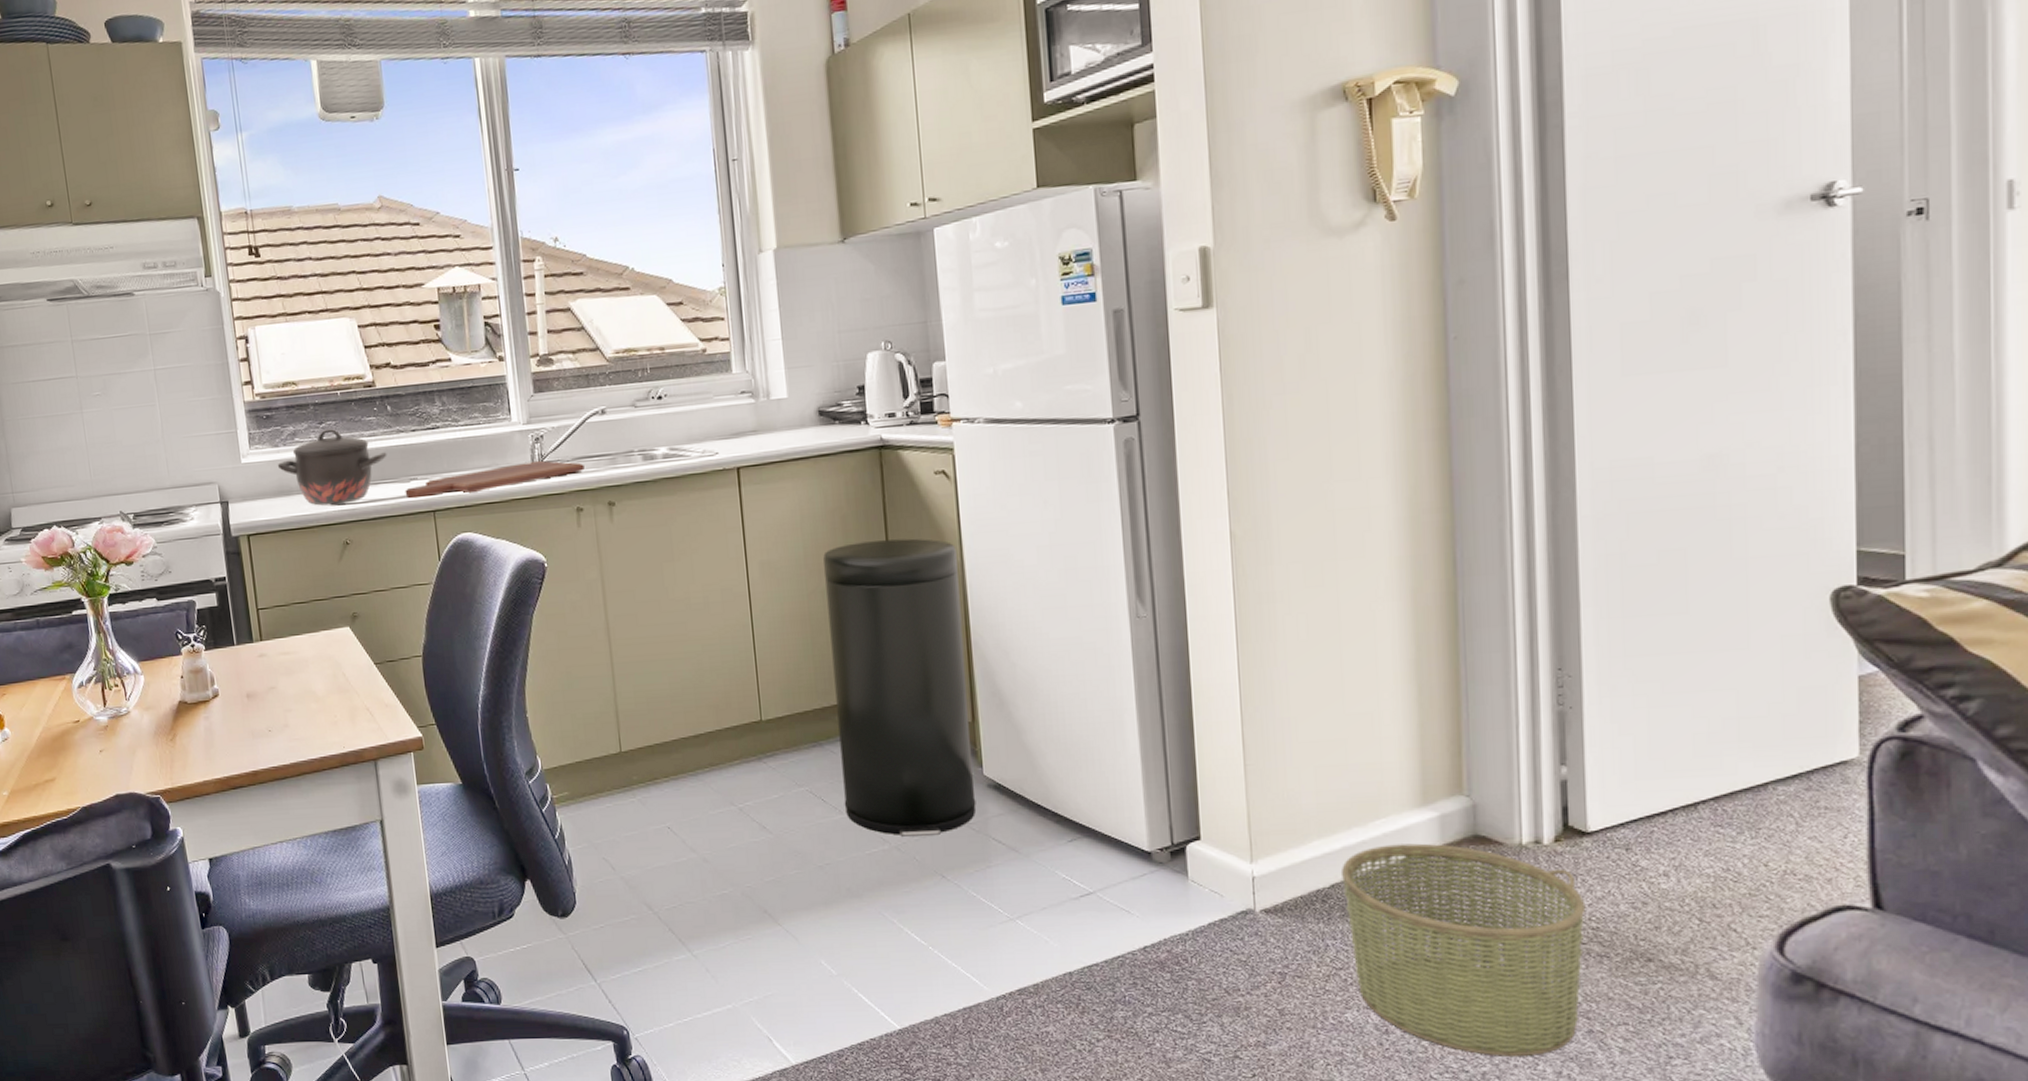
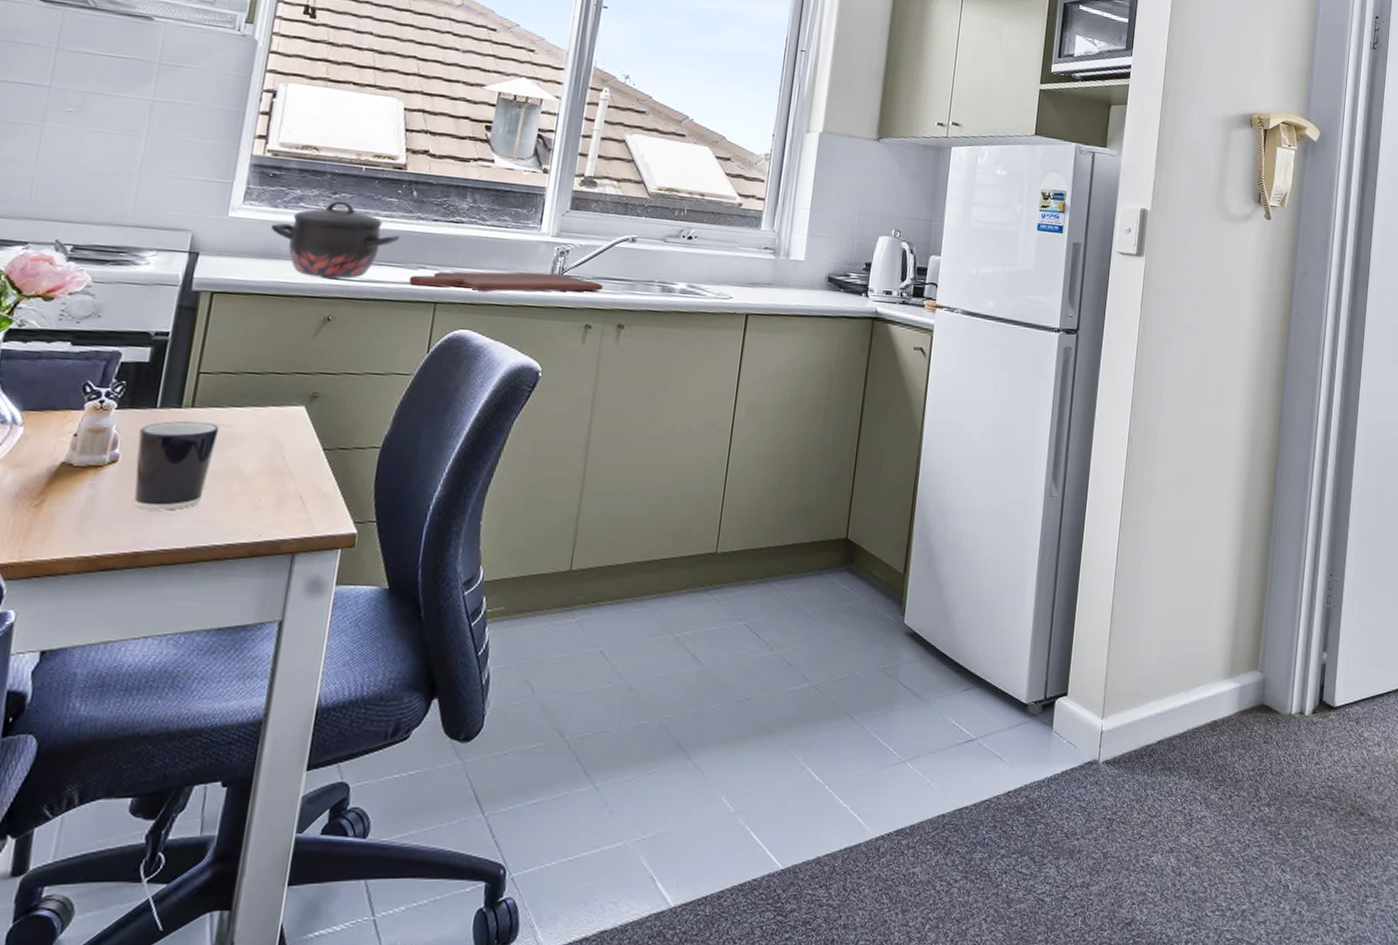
mug: none [227,652,290,734] -> present [133,421,220,511]
pedal bin: present [823,538,976,838] -> none [776,398,919,678]
basket: present [1342,843,1586,1056] -> none [1165,709,1327,896]

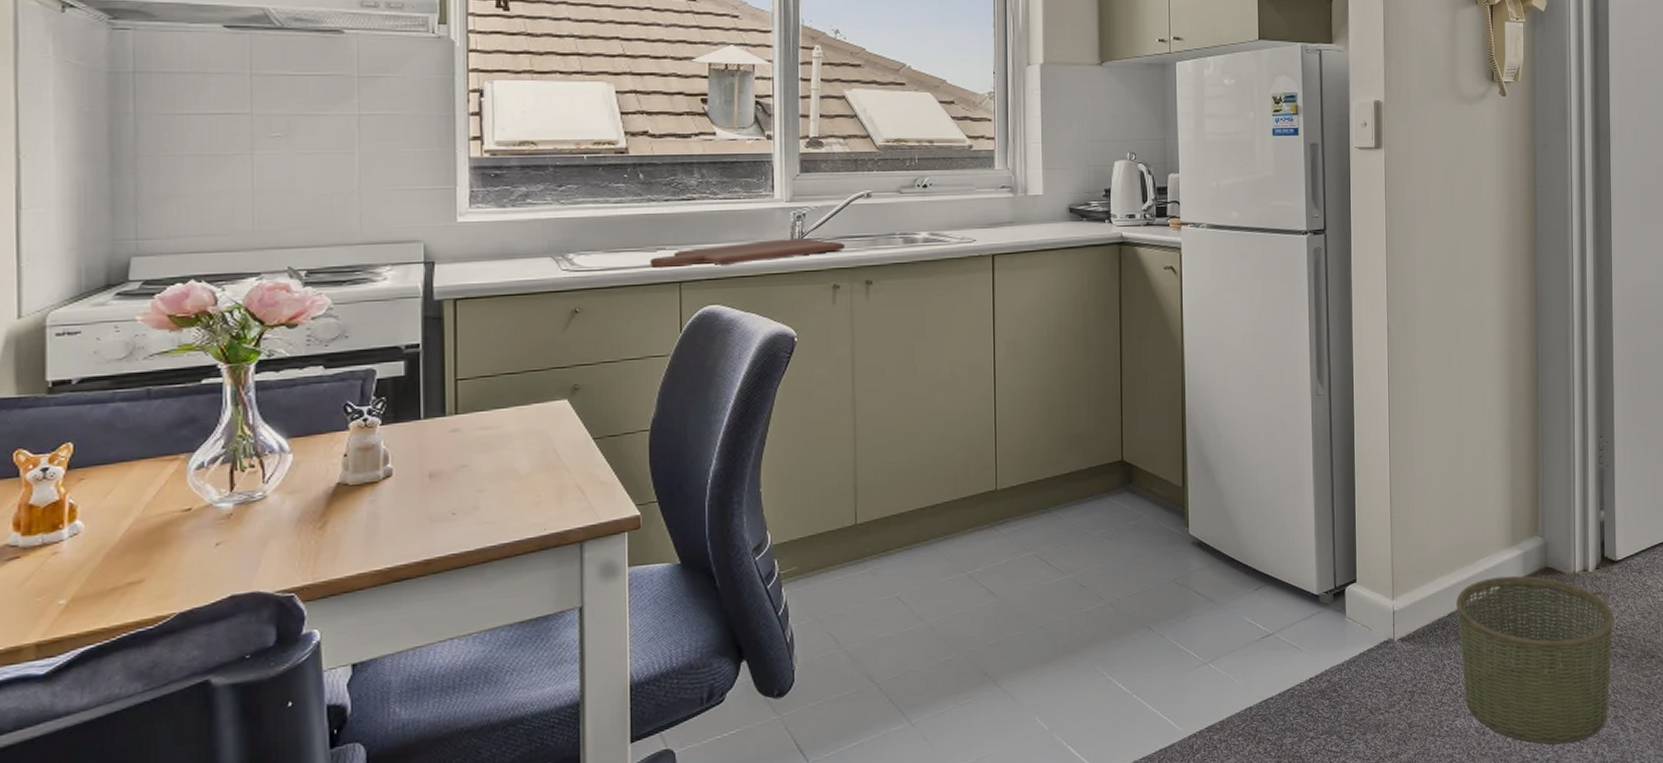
mug: present [133,421,220,511] -> none [409,426,487,519]
cooking pot: present [270,201,401,279] -> none [501,193,634,271]
basket: none [1165,709,1327,896] -> present [1456,575,1615,745]

